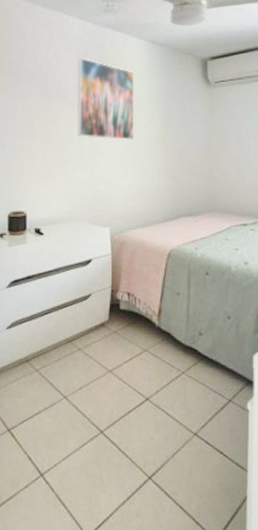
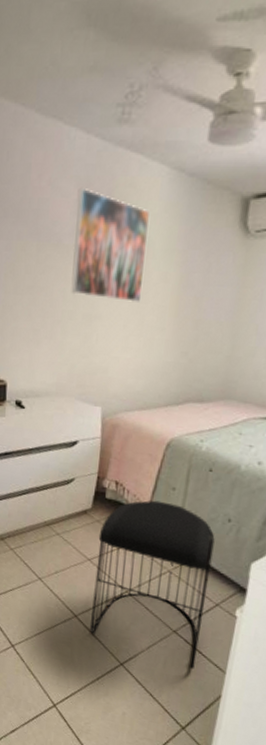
stool: none [117,306,219,472] -> present [90,500,215,669]

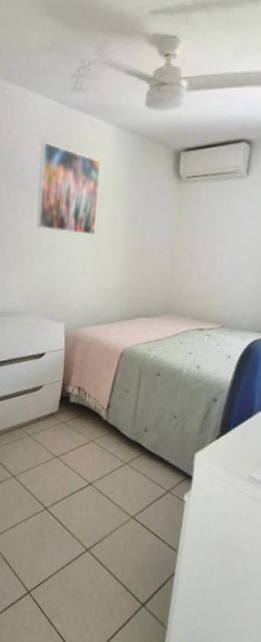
stool: present [90,500,215,669] -> none [59,402,164,550]

